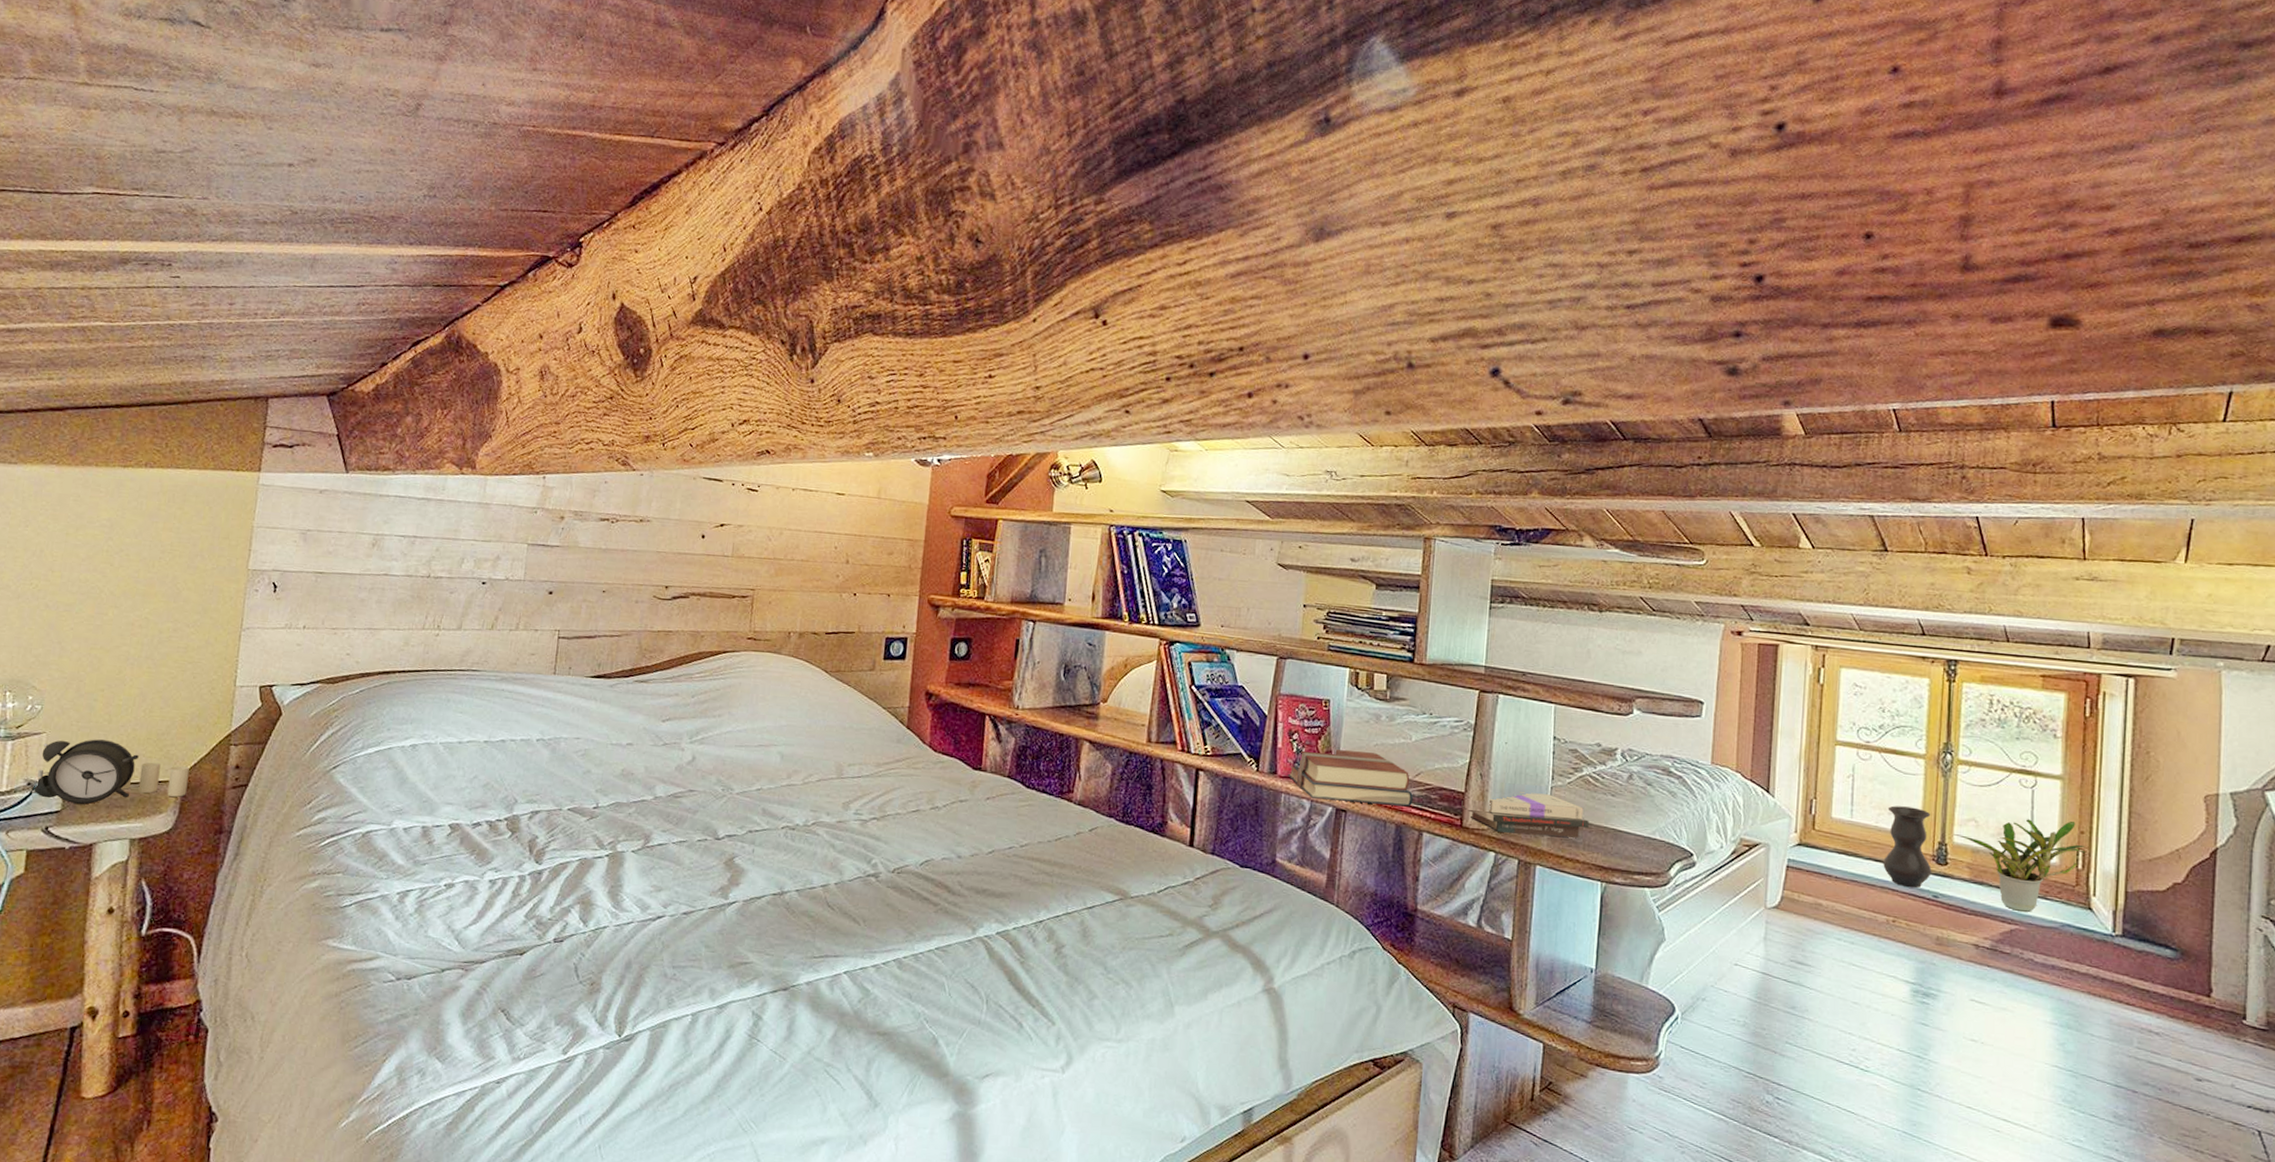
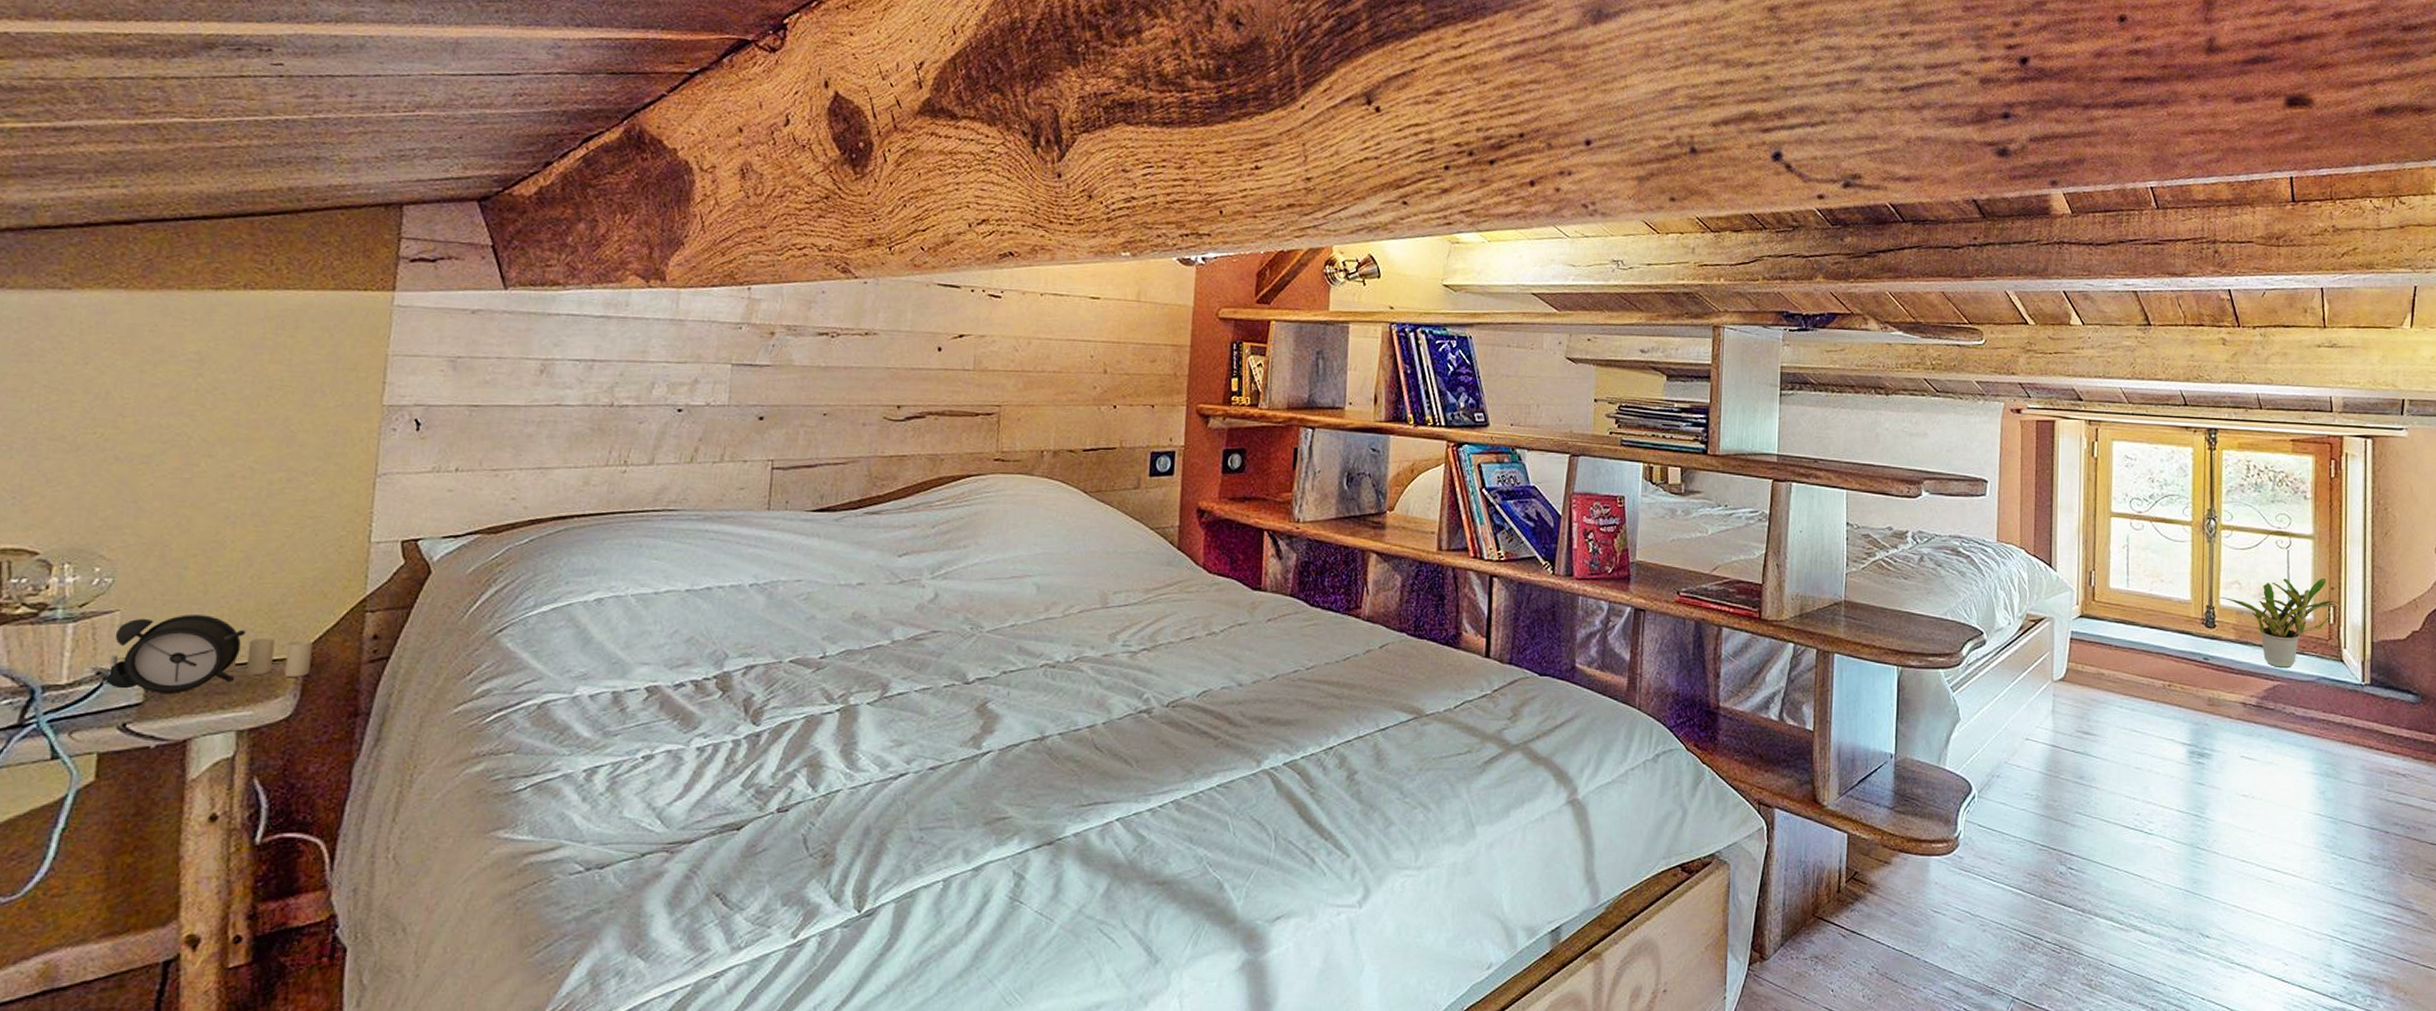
books: present [1287,750,1414,807] -> none [1584,547,1712,602]
books: present [1461,788,1589,838] -> none [1759,579,1884,623]
vase: present [1883,805,1932,888] -> none [2158,573,2202,652]

